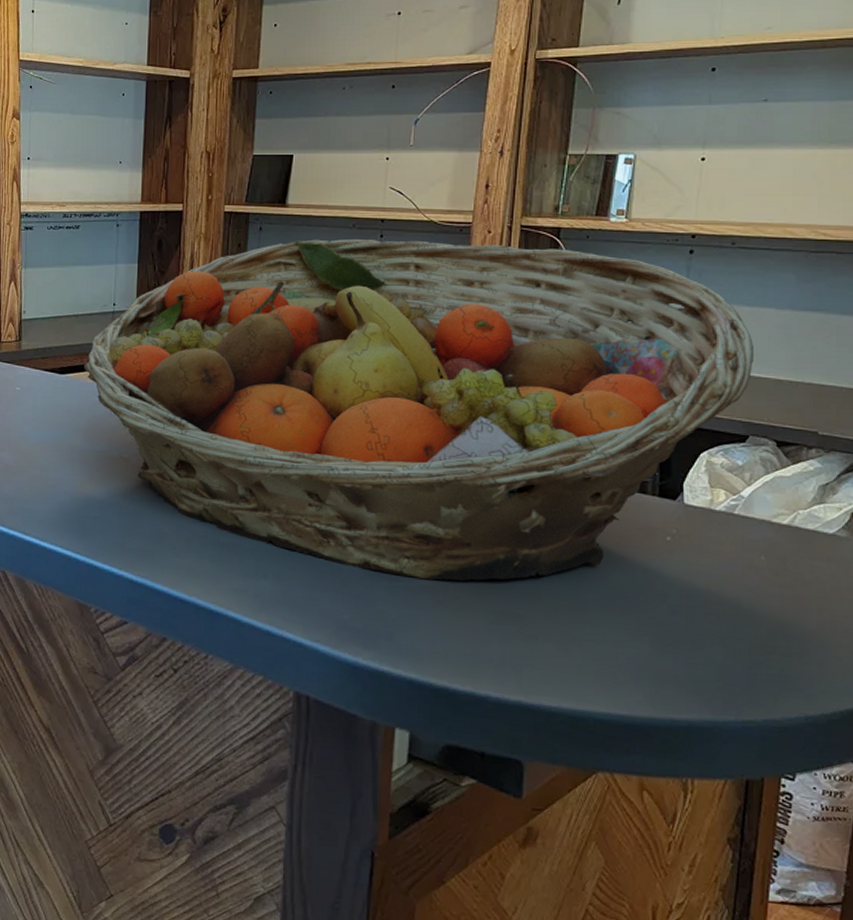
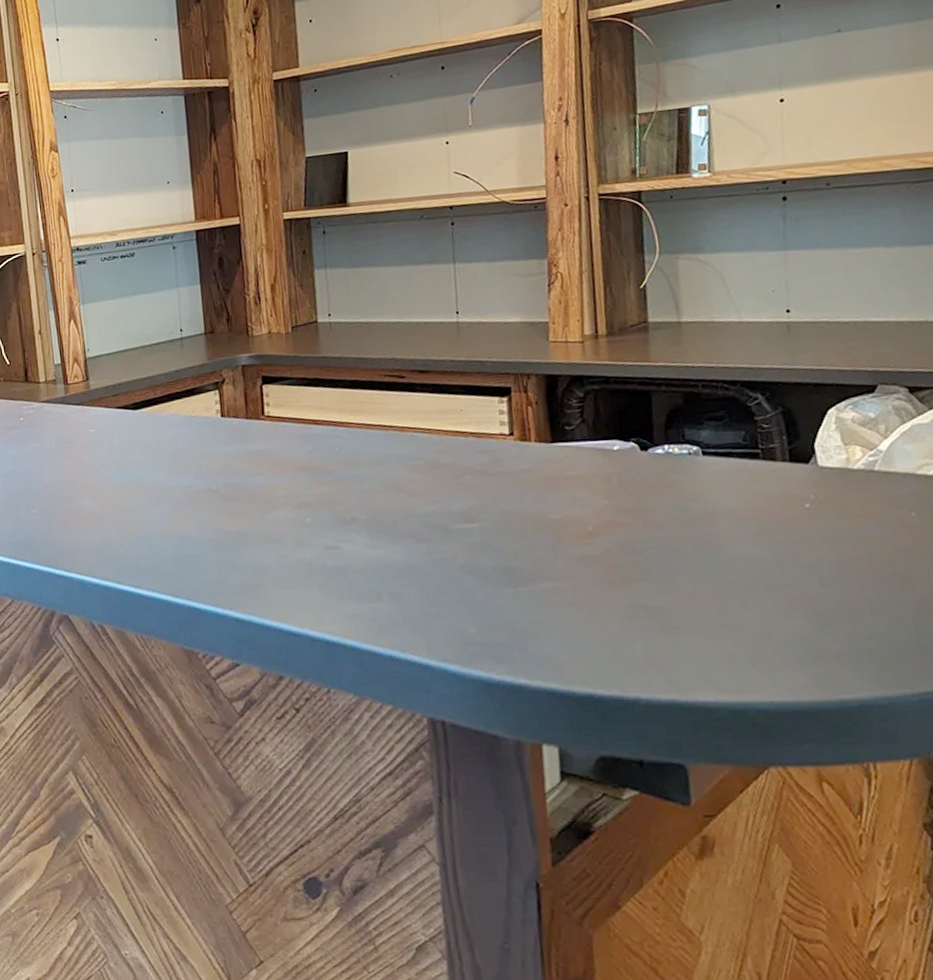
fruit basket: present [83,239,753,581] -> none [157,212,870,581]

